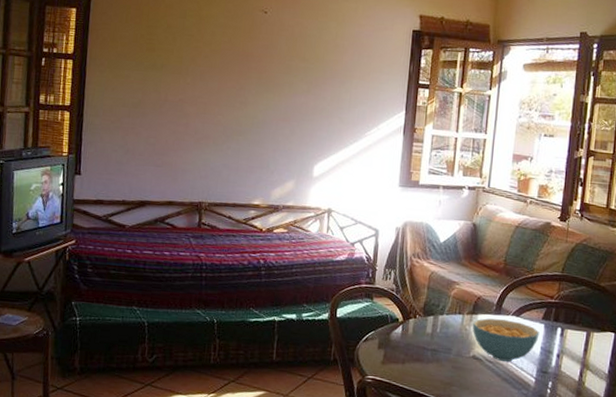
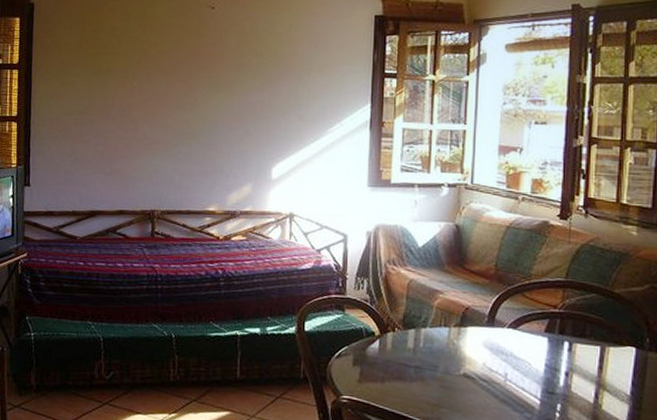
cereal bowl: present [472,318,540,362] -> none [461,331,542,381]

